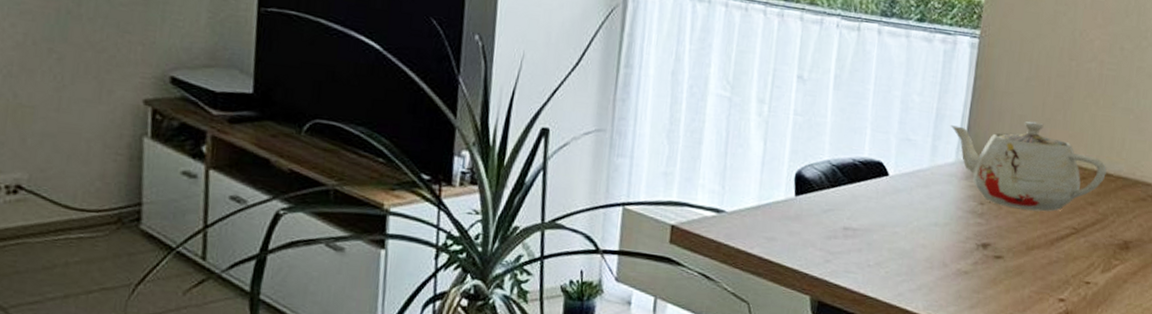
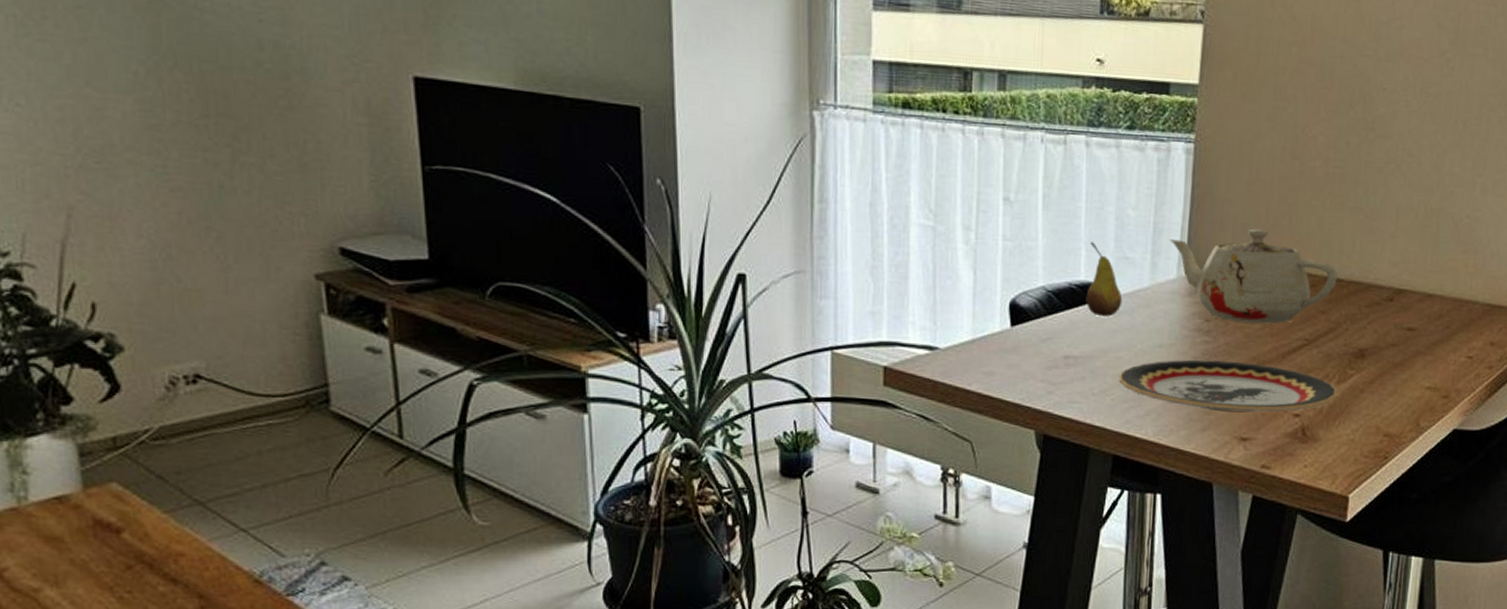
fruit: none [867,122,903,194] -> present [1086,242,1123,317]
plate: none [893,238,1102,296] -> present [1118,359,1338,413]

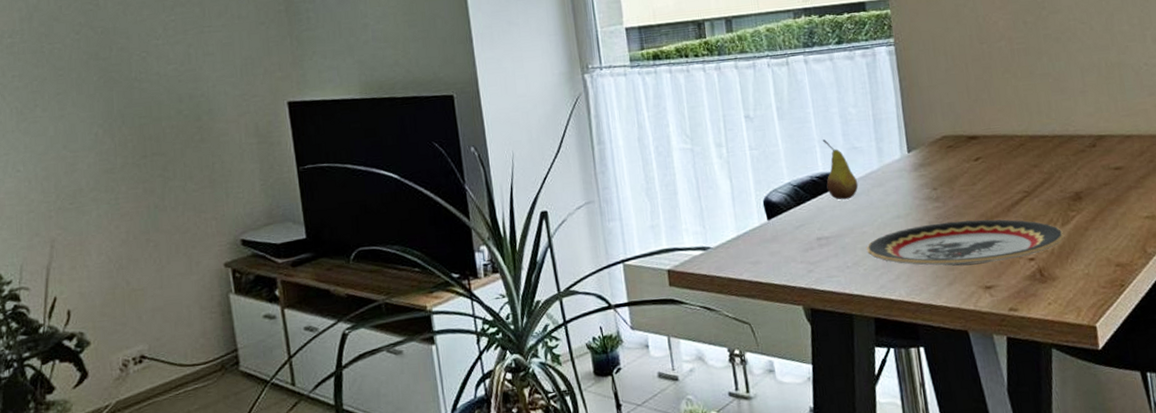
teapot: present [1169,228,1338,325] -> none [888,105,1042,187]

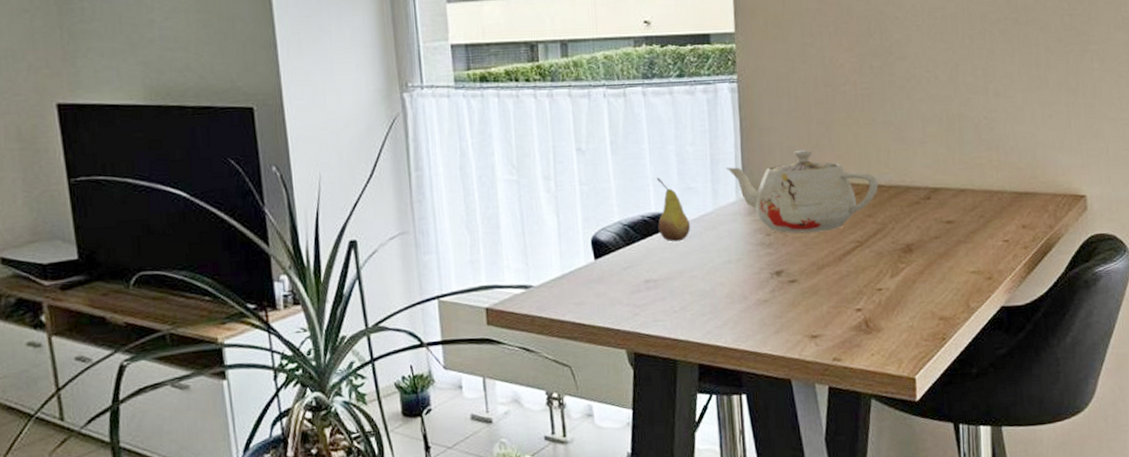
plate: present [866,219,1065,266] -> none [695,268,893,314]
teapot: none [888,105,1042,187] -> present [725,149,878,234]

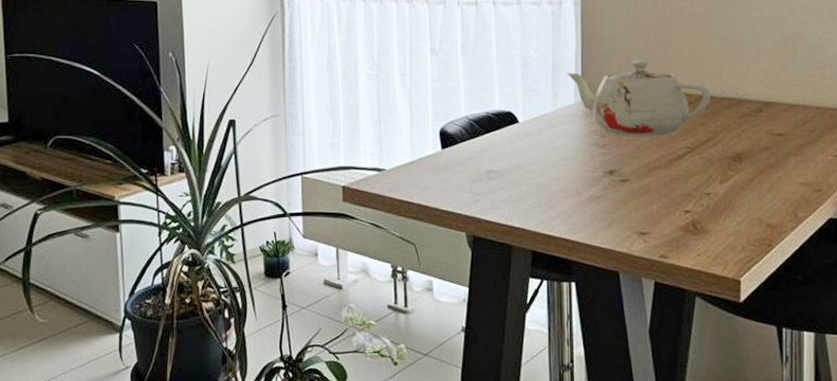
fruit: present [656,178,691,242] -> none [501,79,531,138]

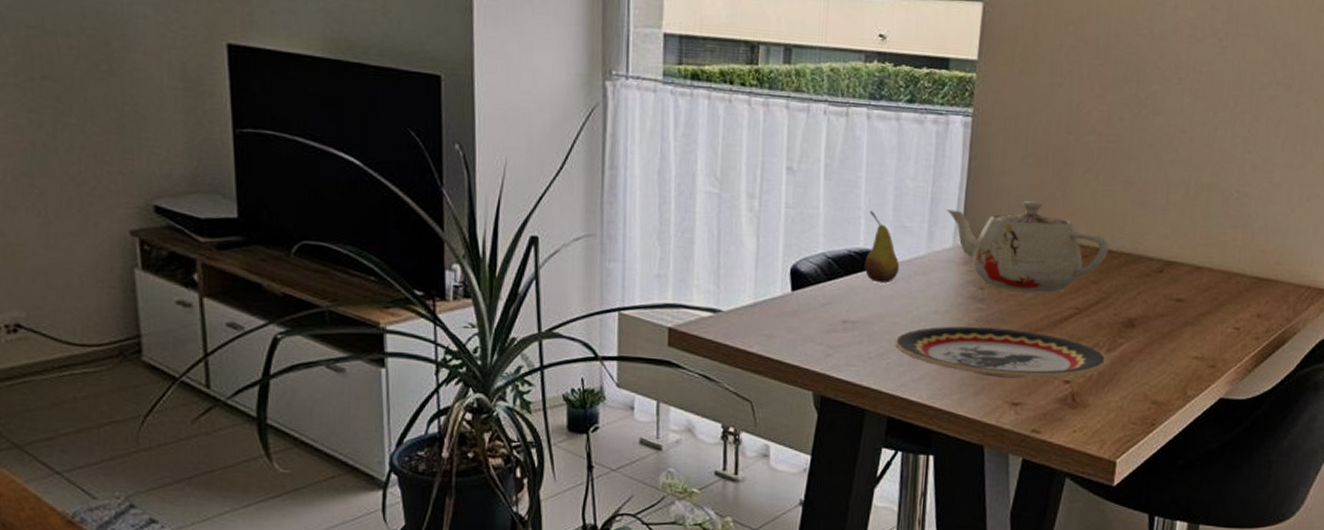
fruit: none [501,79,531,138] -> present [864,211,900,284]
plate: none [532,168,721,211] -> present [894,326,1107,378]

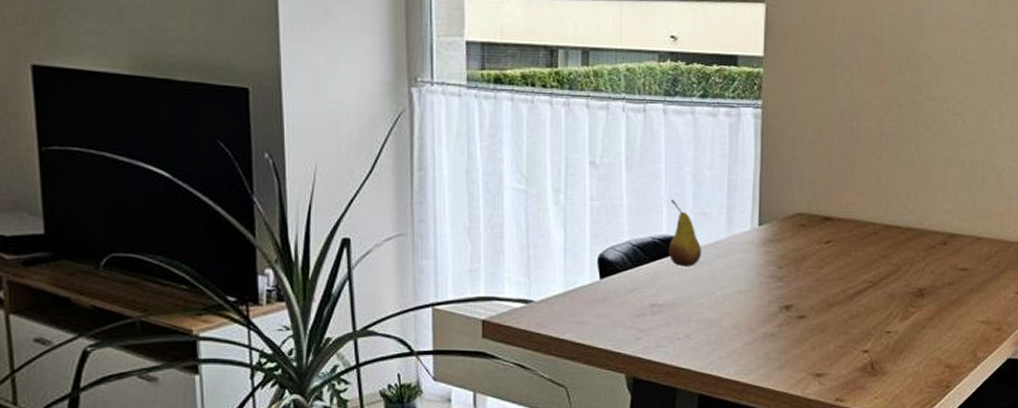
plate: present [894,326,1107,378] -> none [701,303,902,350]
teapot: present [946,200,1109,293] -> none [742,183,896,269]

